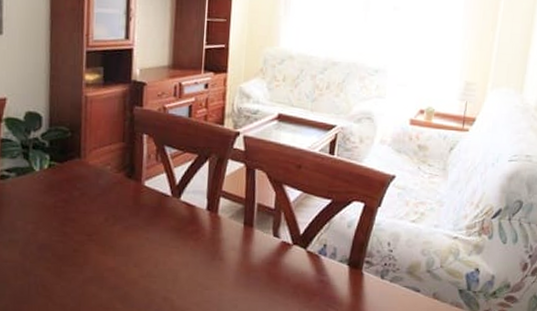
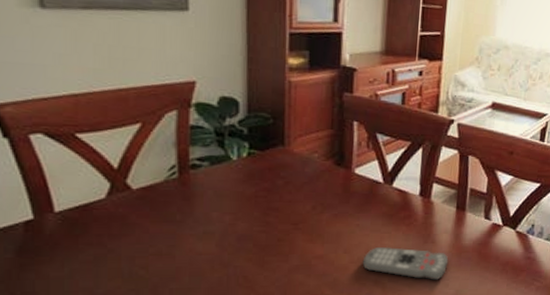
remote control: none [151,261,237,301] -> present [362,246,449,281]

